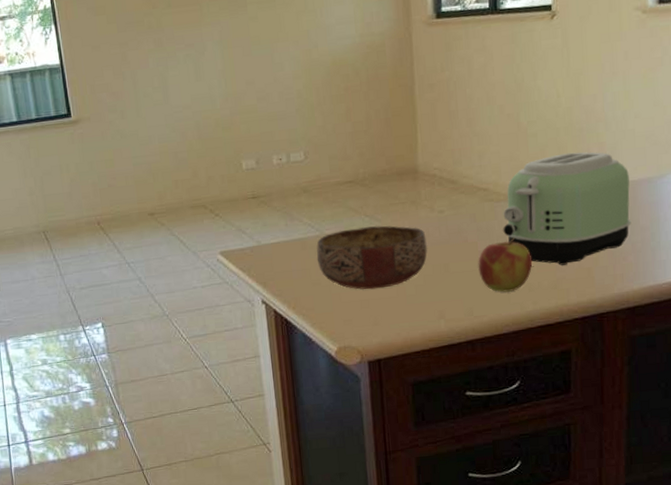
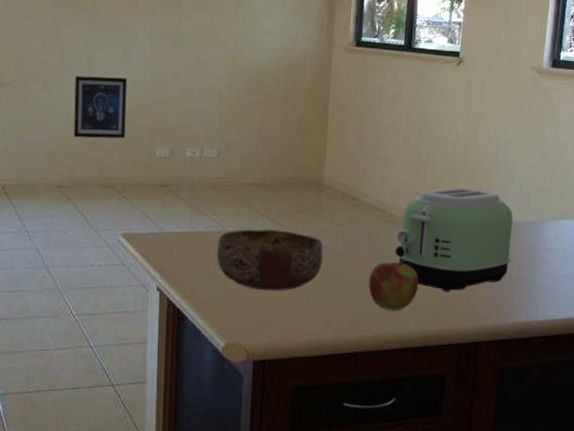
wall art: none [151,93,210,163] -> present [73,76,128,139]

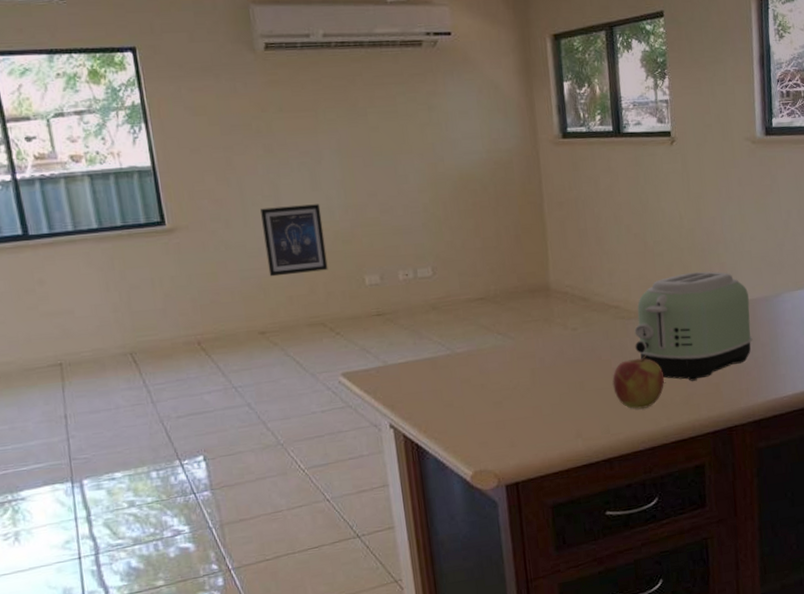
bowl: present [216,229,324,291] -> none [447,343,563,411]

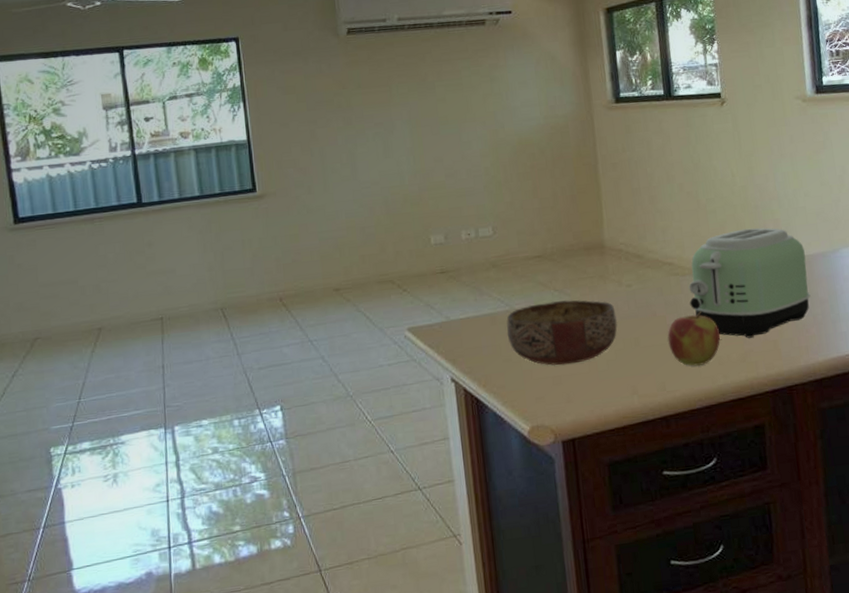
wall art: present [260,204,328,277] -> none [339,170,398,238]
bowl: none [447,343,563,411] -> present [506,300,618,366]

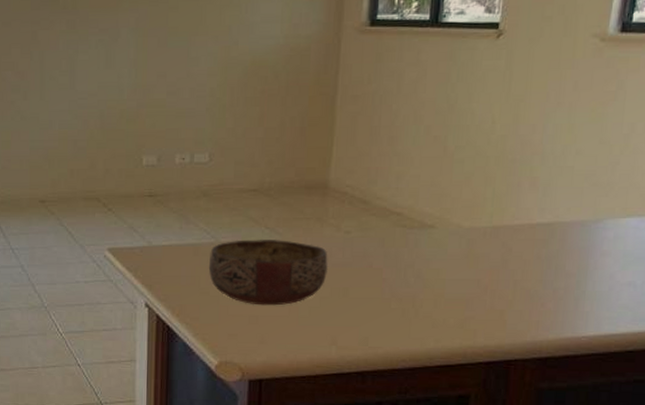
apple: present [667,310,720,366] -> none [380,267,441,325]
toaster: present [689,228,811,338] -> none [412,184,561,304]

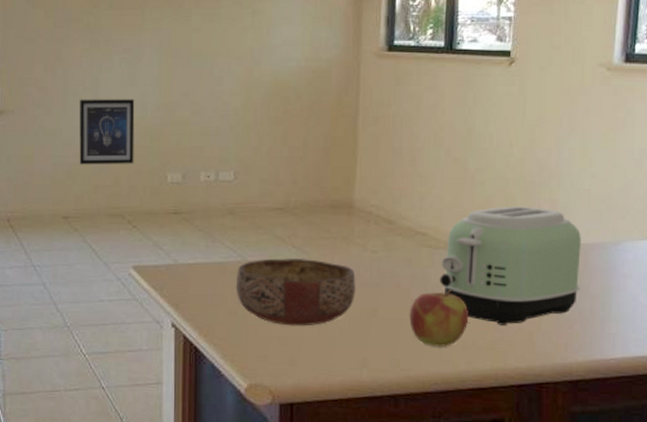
wall art: none [56,82,111,149] -> present [79,99,135,165]
apple: none [380,267,441,325] -> present [409,288,469,347]
toaster: none [412,184,561,304] -> present [440,206,581,325]

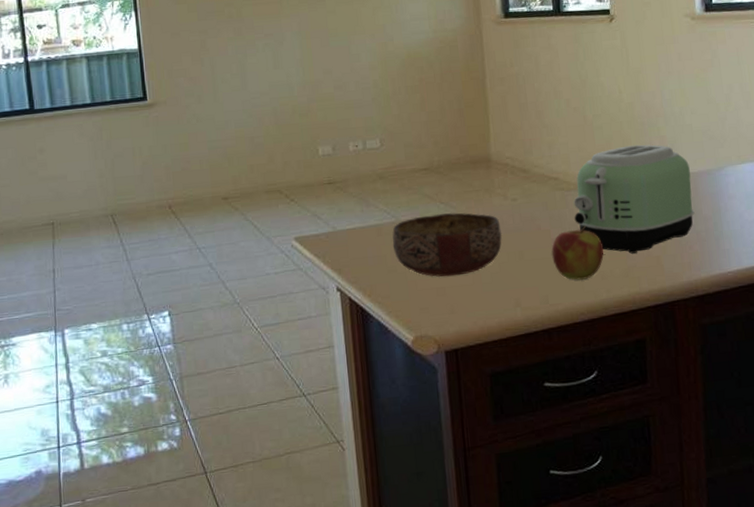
wall art: present [79,99,135,165] -> none [229,81,286,147]

